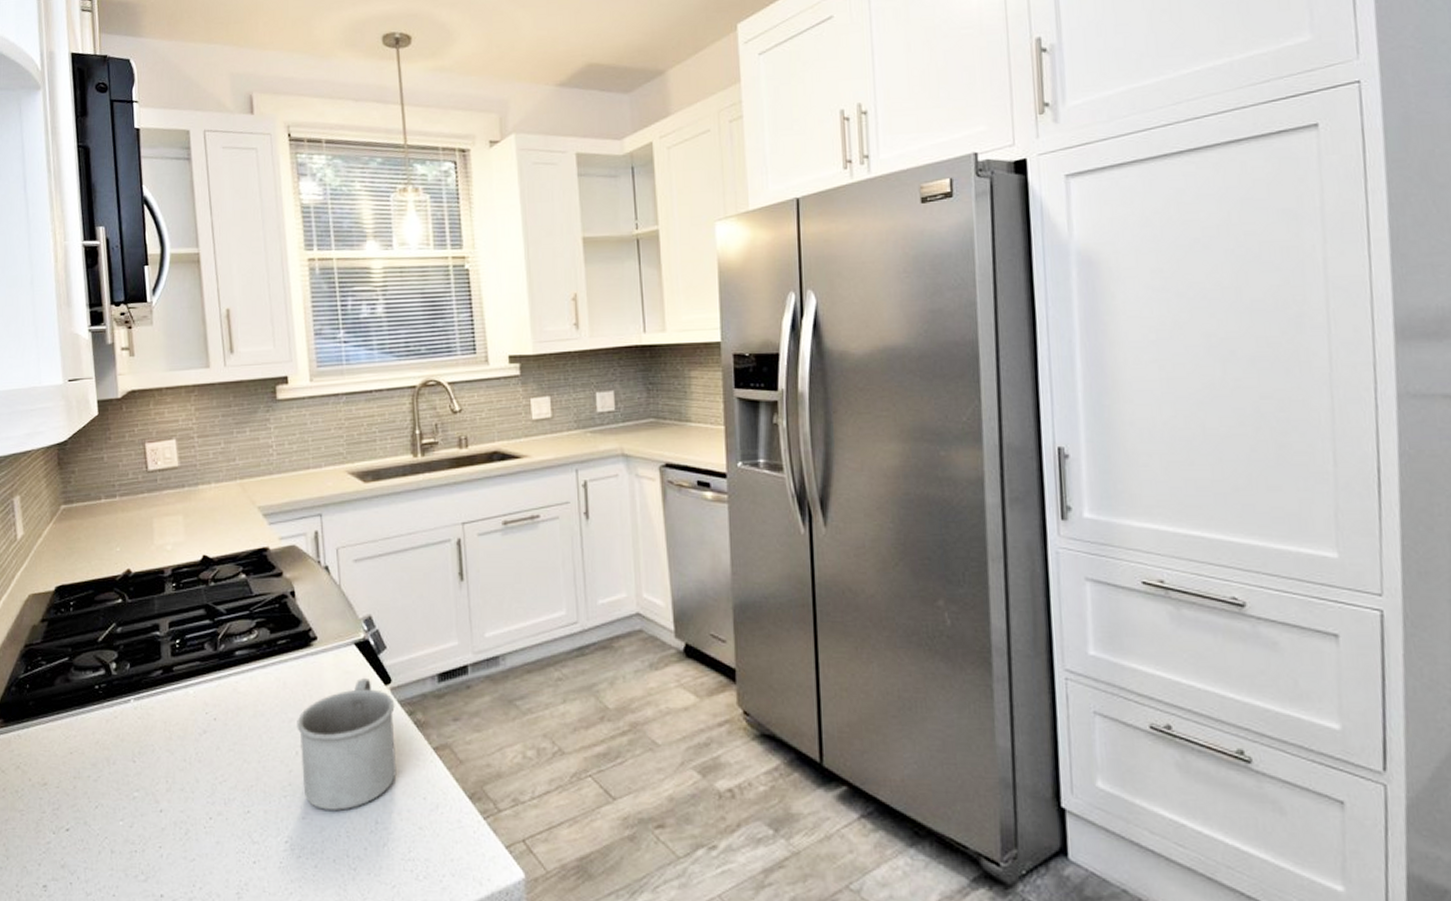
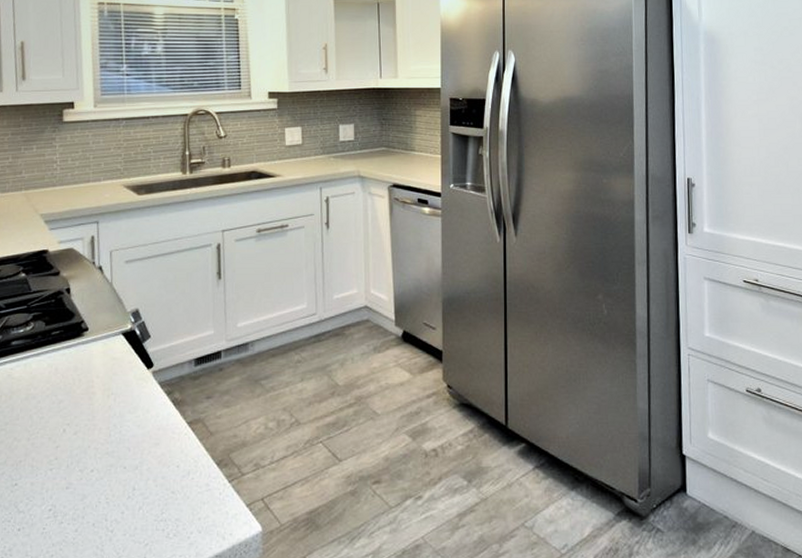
mug: present [297,677,397,810] -> none [65,362,156,480]

